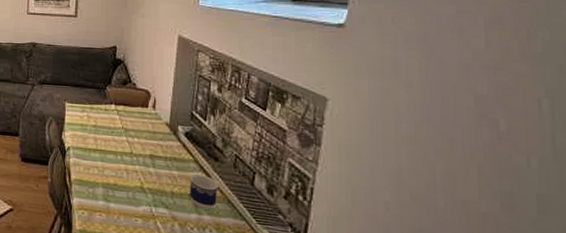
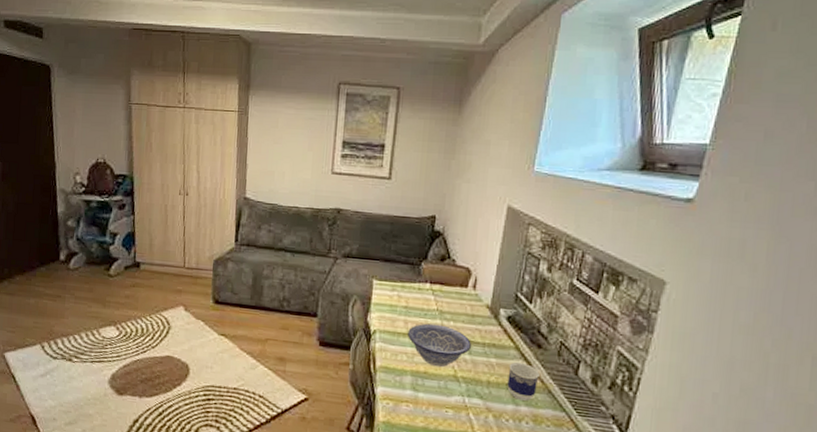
decorative bowl: none [98,140,154,180] -> present [408,323,471,368]

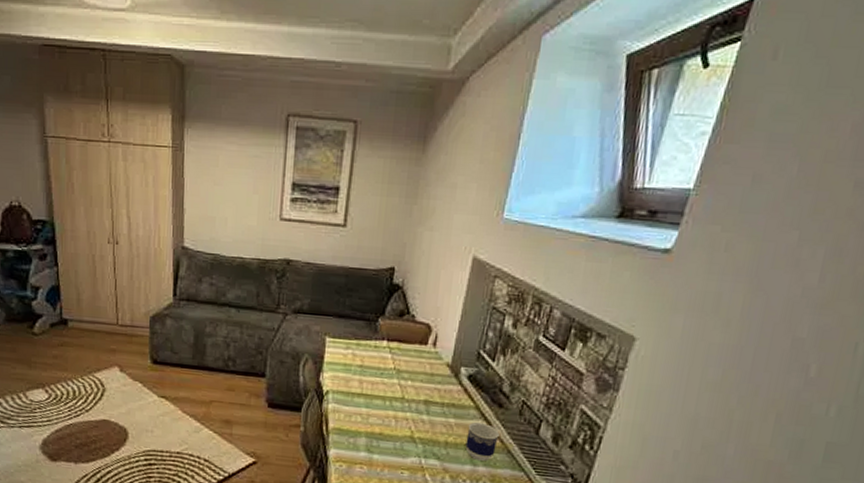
decorative bowl: present [408,323,471,368] -> none [363,383,430,429]

